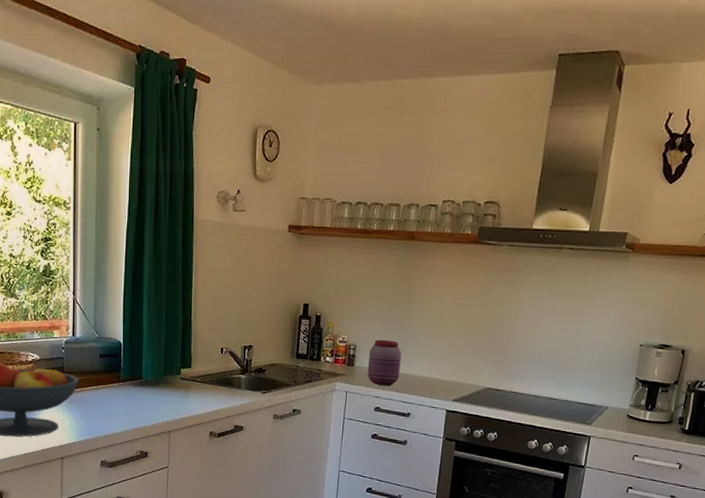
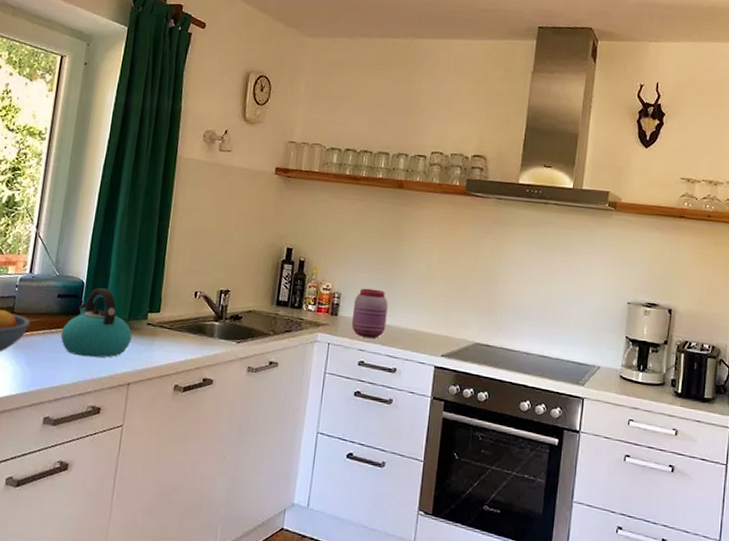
kettle: none [106,347,168,410] -> present [60,288,132,358]

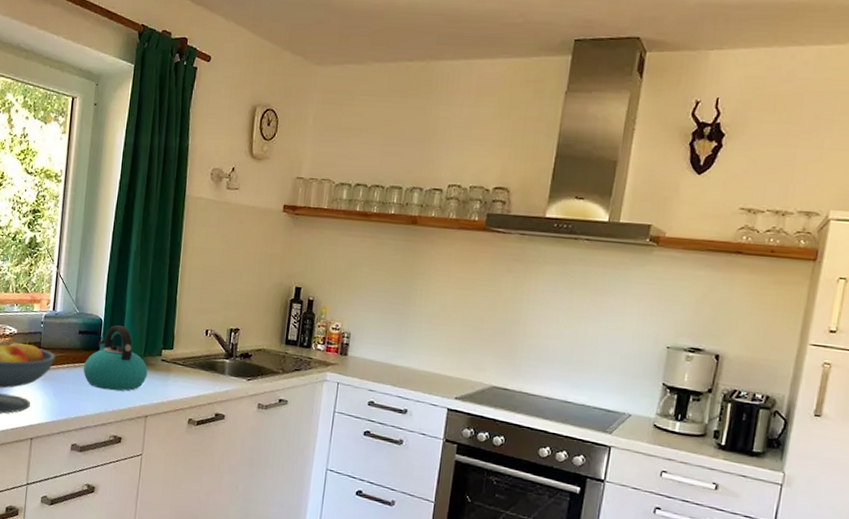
jar: present [351,288,388,338] -> none [361,328,400,379]

